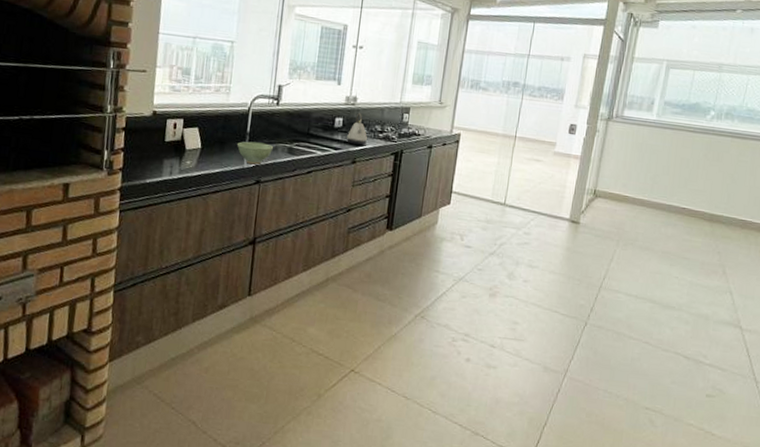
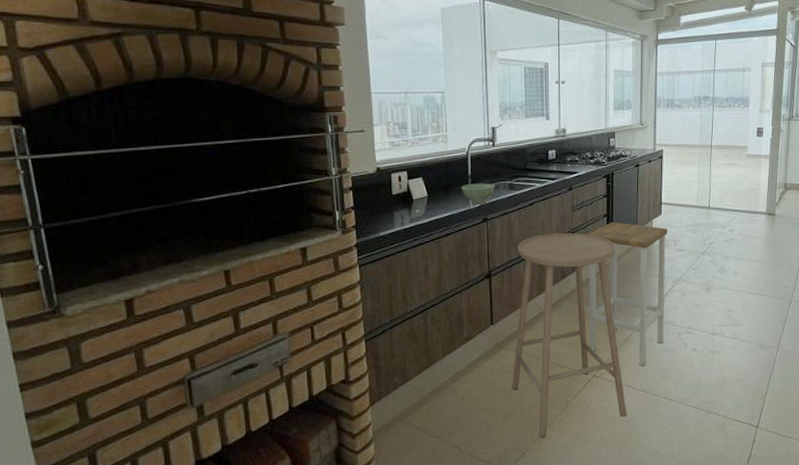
stool: none [260,206,395,429] -> present [511,232,627,437]
kettle: present [347,113,368,146] -> none [561,143,581,173]
bar stool: none [351,204,455,370] -> present [588,222,668,367]

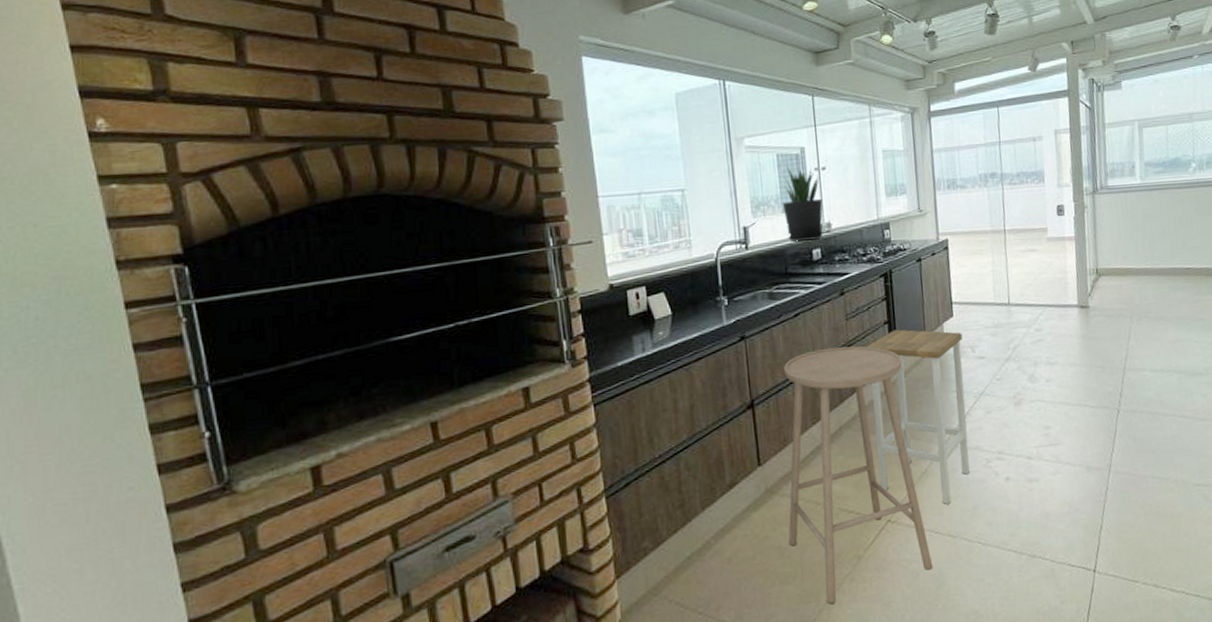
bowl: present [460,183,496,205] -> none [710,293,752,321]
planter: none [526,78,560,143] -> present [782,166,823,242]

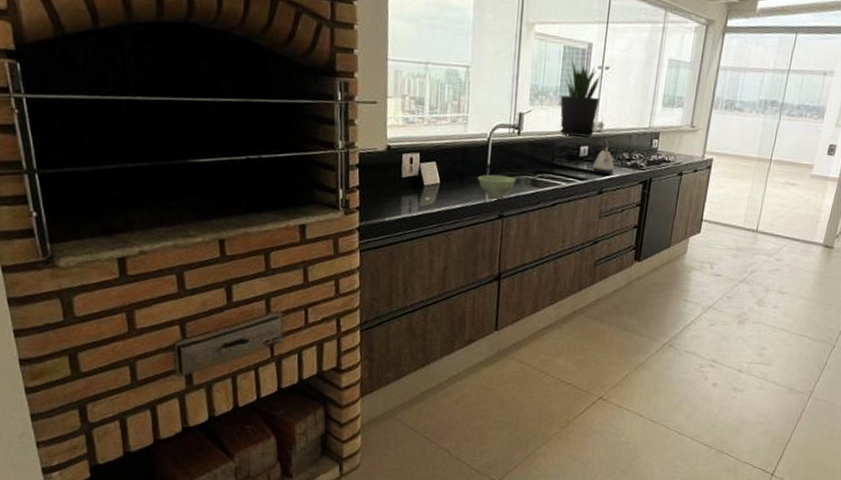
bowl: none [710,293,752,321] -> present [477,174,516,199]
stool: present [784,346,933,604] -> none [510,239,643,453]
kettle: none [829,239,852,276] -> present [593,140,615,175]
bar stool: present [867,329,970,506] -> none [599,235,705,396]

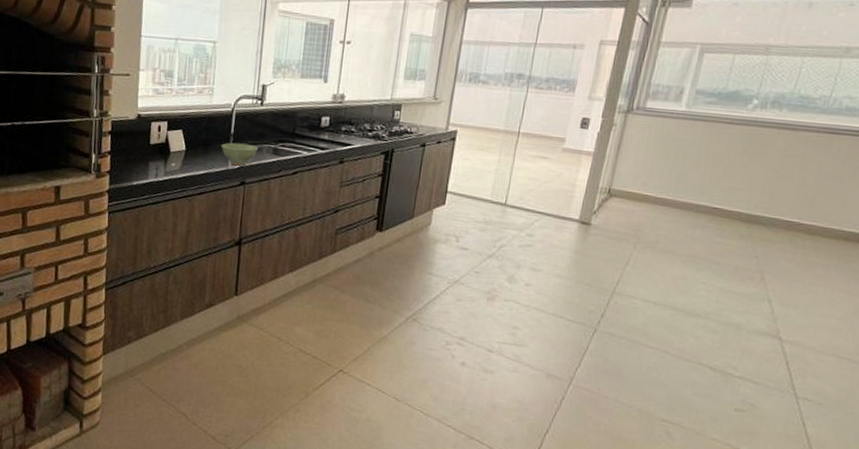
planter: present [559,60,601,137] -> none [301,35,343,108]
kettle: present [593,140,615,175] -> none [334,111,357,145]

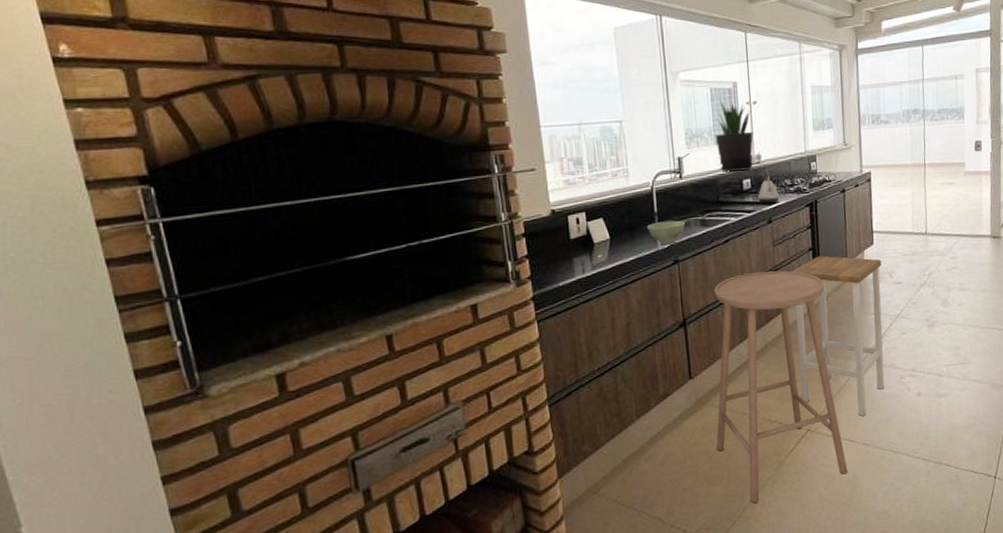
stool: none [248,207,385,425] -> present [714,270,848,503]
planter: none [301,35,343,108] -> present [715,100,754,172]
kettle: none [334,111,357,145] -> present [758,170,780,205]
bar stool: none [339,205,450,372] -> present [792,255,884,417]

